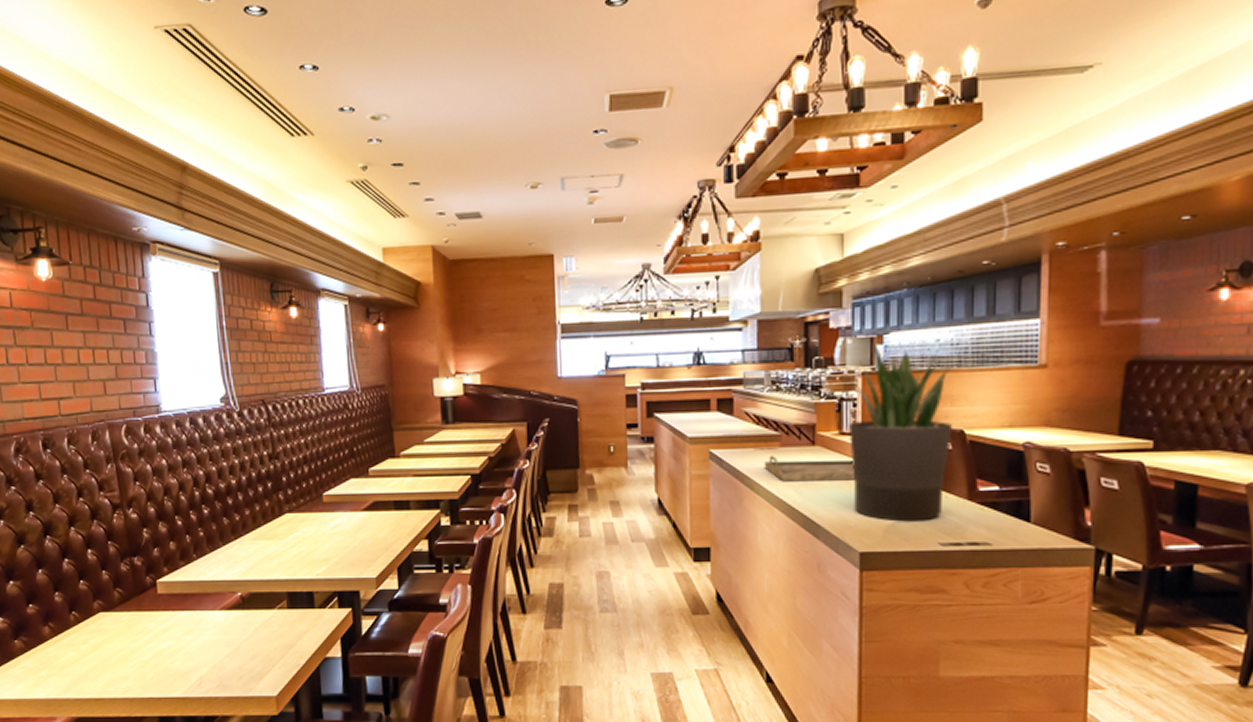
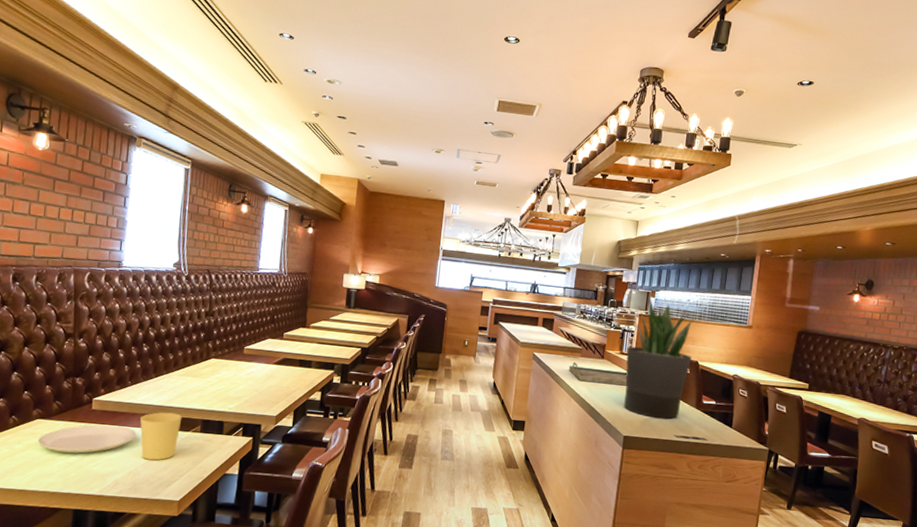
plate: none [105,611,214,650] -> present [38,424,137,454]
dixie cup: none [215,587,264,649] -> present [140,412,182,461]

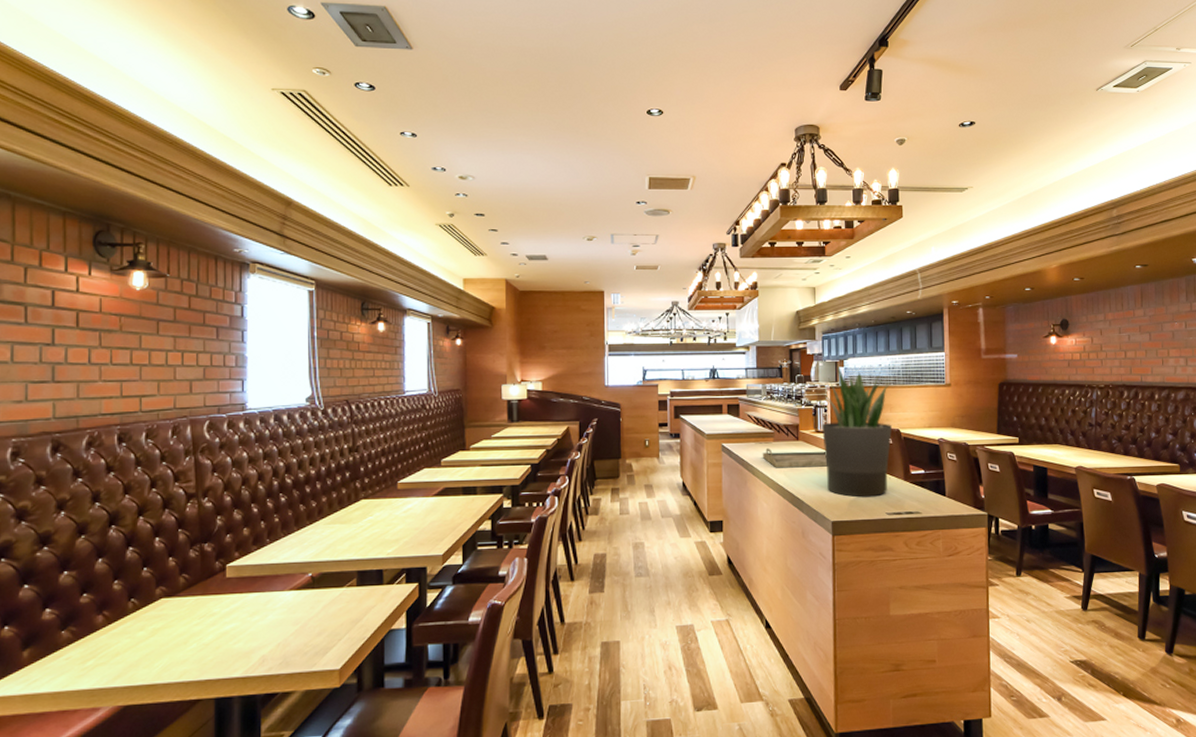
plate: present [38,424,137,454] -> none [164,592,282,634]
dixie cup: present [140,412,182,461] -> none [285,568,334,627]

